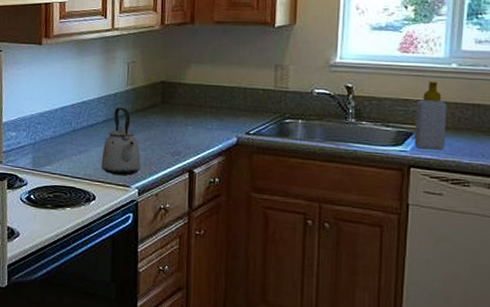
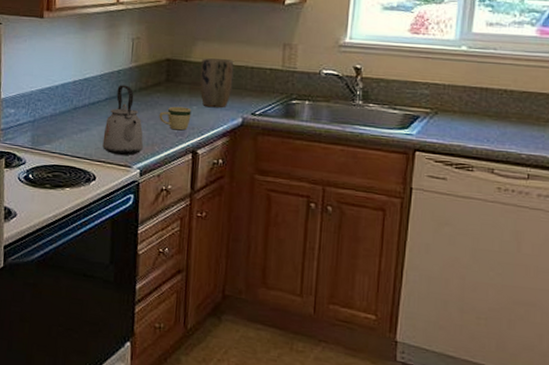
mug: none [155,127,187,151] -> present [159,106,192,131]
plant pot: none [194,80,227,128] -> present [200,58,234,108]
soap bottle: present [414,81,448,150] -> none [420,63,455,134]

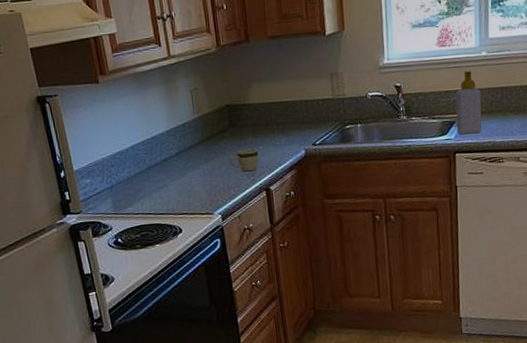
kettle: present [102,85,144,156] -> none [180,137,221,205]
plant pot: present [200,58,234,108] -> none [259,96,292,145]
soap bottle: none [420,63,455,134] -> present [455,70,482,135]

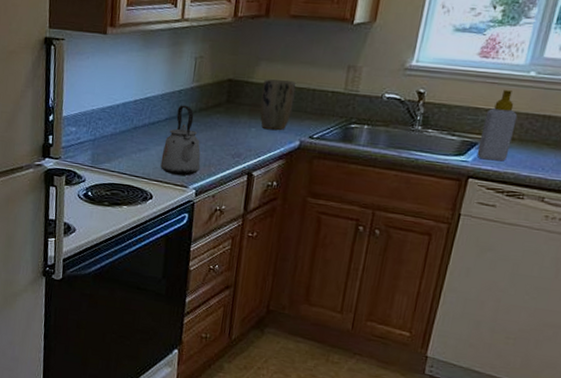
kettle: none [180,137,221,205] -> present [160,105,201,176]
mug: present [229,148,259,172] -> none [217,127,250,153]
plant pot: none [259,96,292,145] -> present [260,79,296,131]

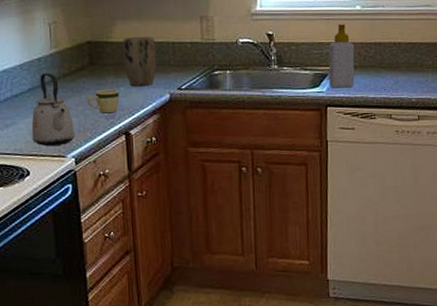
mug: none [217,127,250,153] -> present [87,89,120,114]

